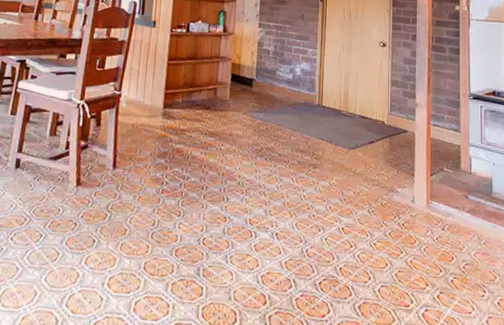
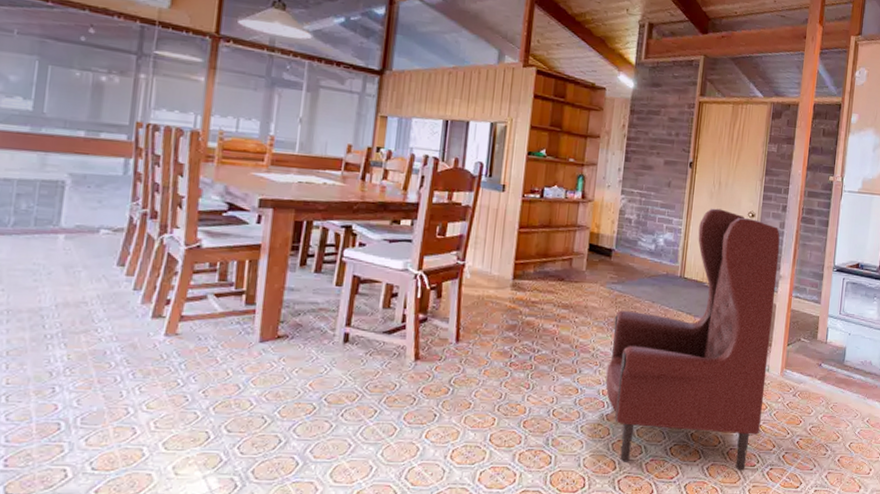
armchair: none [252,38,413,311] -> present [605,208,780,471]

